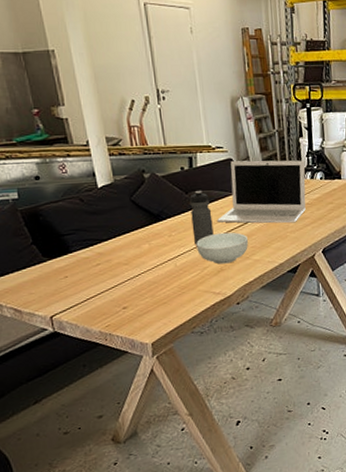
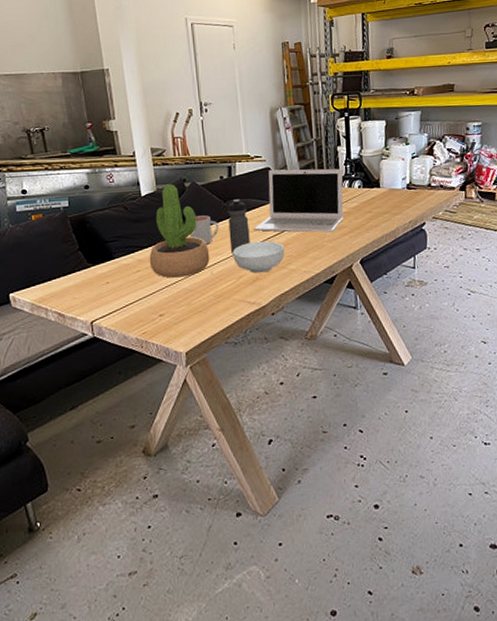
potted plant: none [109,175,173,271] -> present [149,184,210,278]
mug: none [152,207,181,237] -> present [191,215,219,245]

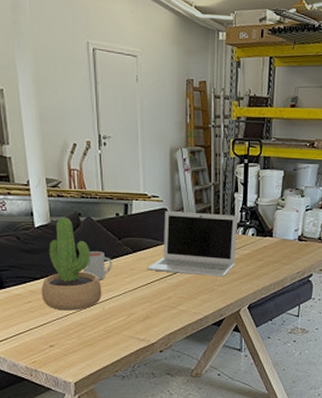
water bottle: present [228,199,250,253] -> none [122,238,143,290]
cereal bowl: present [233,241,284,273] -> none [125,280,175,312]

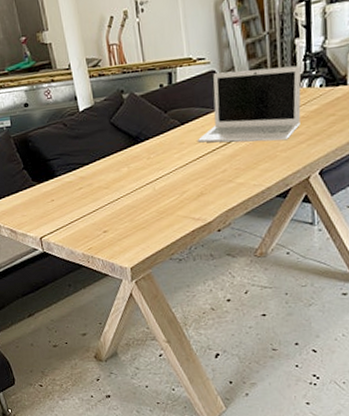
potted plant: present [41,217,102,311] -> none [90,96,152,195]
mug: present [84,251,112,280] -> none [131,128,160,159]

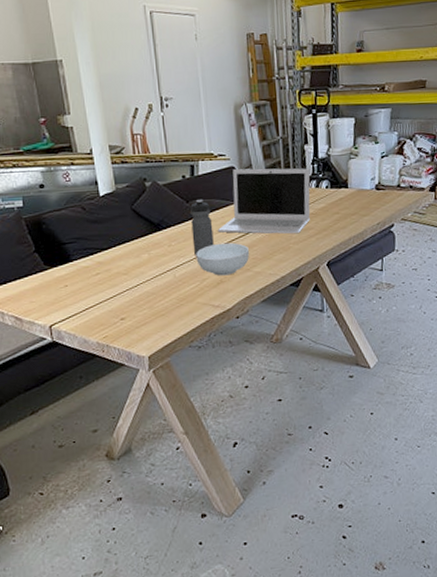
water bottle: none [169,109,194,167] -> present [190,200,214,255]
cereal bowl: none [175,153,231,188] -> present [196,242,249,276]

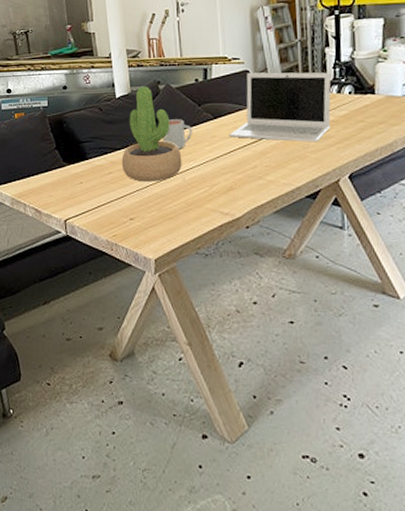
potted plant: none [109,183,172,281] -> present [121,86,182,182]
mug: none [152,216,181,247] -> present [163,119,192,149]
water bottle: present [190,200,214,255] -> none [202,103,225,160]
cereal bowl: present [196,242,249,276] -> none [206,148,262,182]

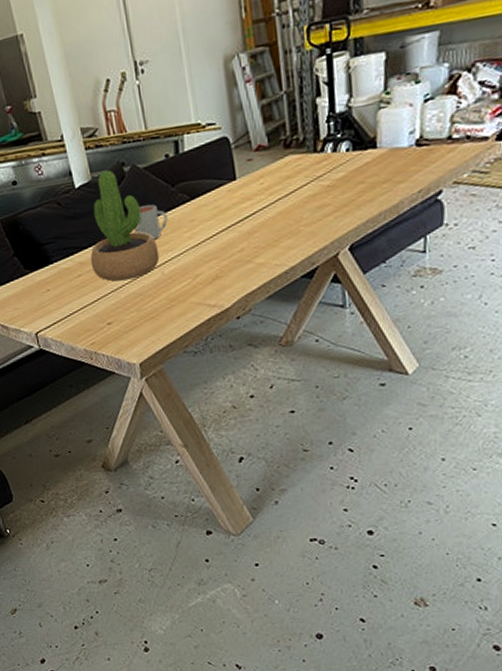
laptop: present [229,72,331,142] -> none [209,127,326,219]

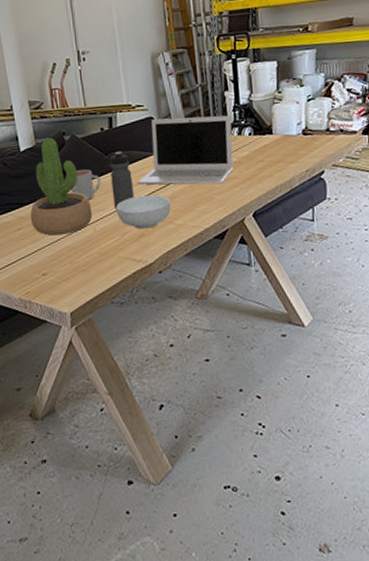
water bottle: none [176,181,207,248] -> present [109,152,134,208]
cereal bowl: none [186,230,250,271] -> present [116,194,171,229]
laptop: none [209,127,326,219] -> present [137,115,233,185]

